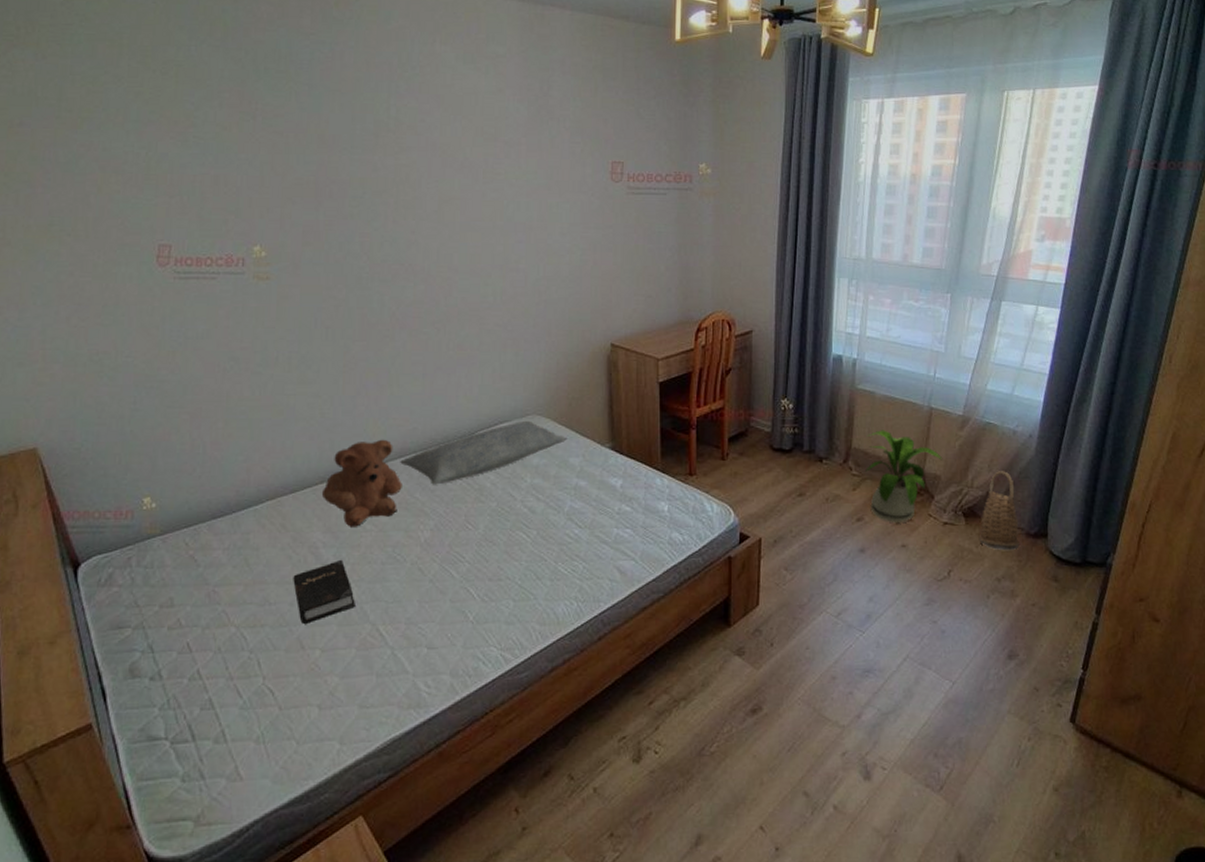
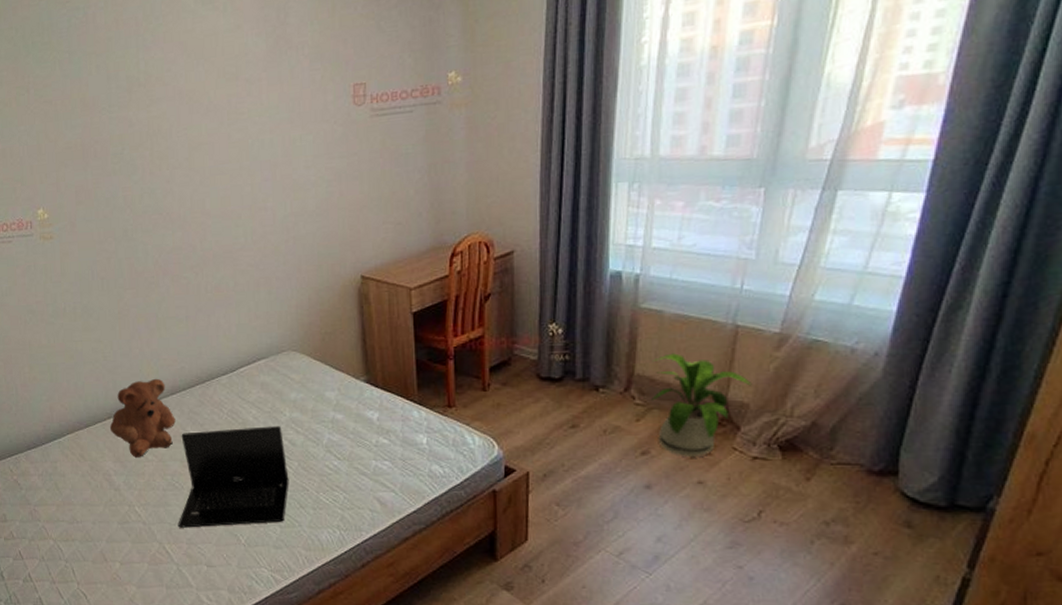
hardback book: present [293,559,355,624] -> none [93,485,144,540]
laptop: none [396,493,526,606] -> present [178,426,289,528]
pillow: present [400,420,567,485] -> none [172,356,322,420]
basket: present [980,471,1020,551] -> none [802,397,857,491]

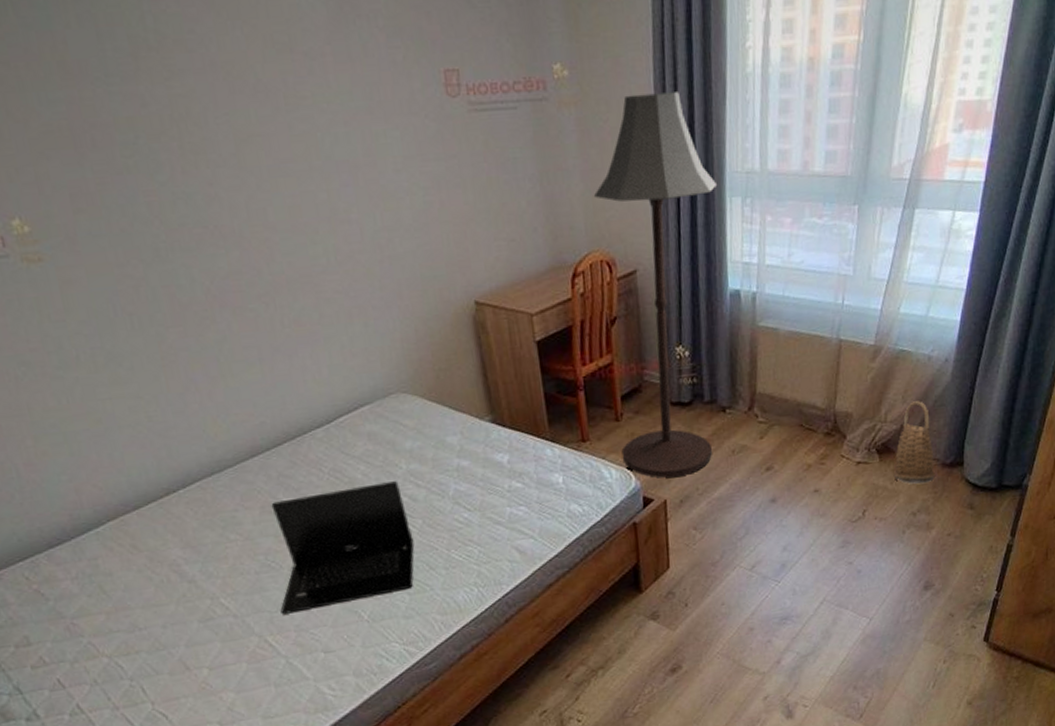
teddy bear: present [109,378,176,457] -> none [169,438,262,539]
floor lamp: none [476,88,603,450] -> present [593,92,718,478]
house plant: present [652,353,753,456] -> none [771,369,855,468]
basket: none [802,397,857,491] -> present [894,401,935,485]

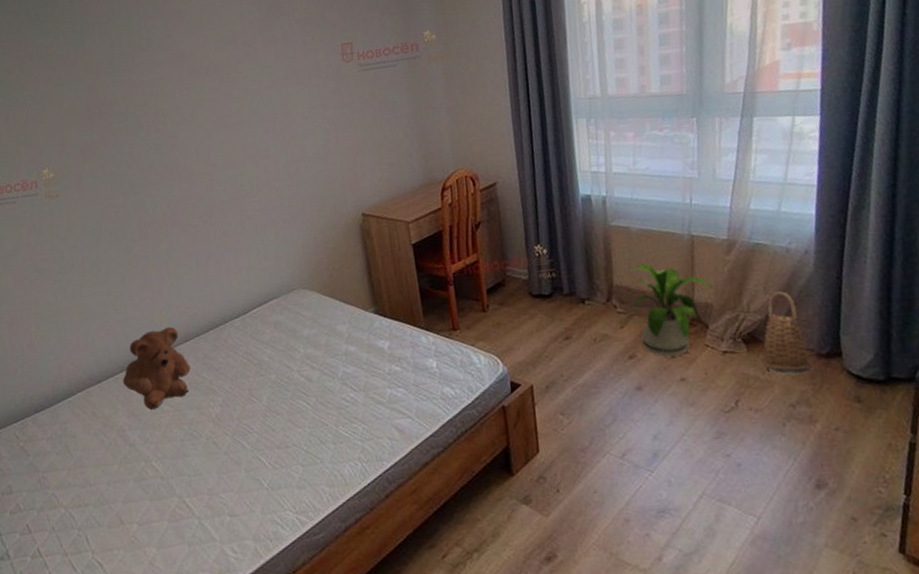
teddy bear: none [169,438,262,539] -> present [122,326,191,410]
laptop: present [271,481,415,615] -> none [197,363,309,479]
floor lamp: present [593,92,718,478] -> none [458,41,575,364]
house plant: none [771,369,855,468] -> present [626,263,713,357]

